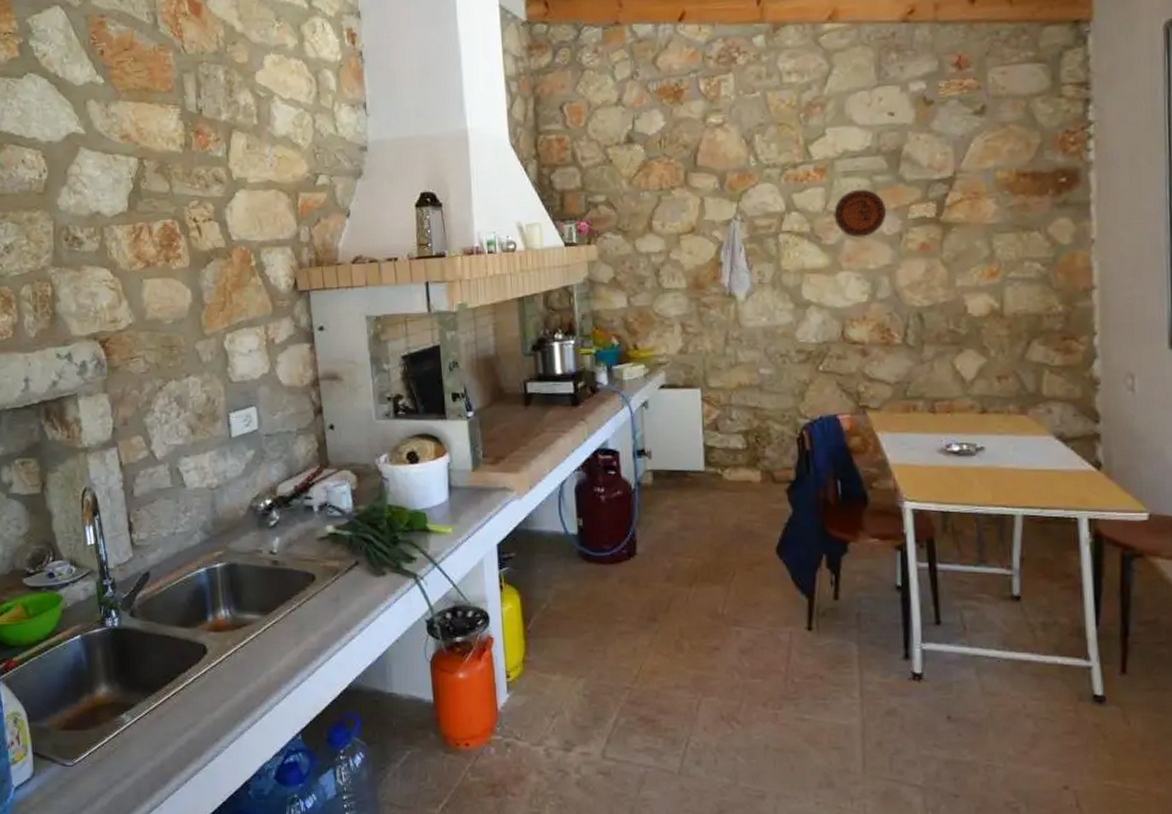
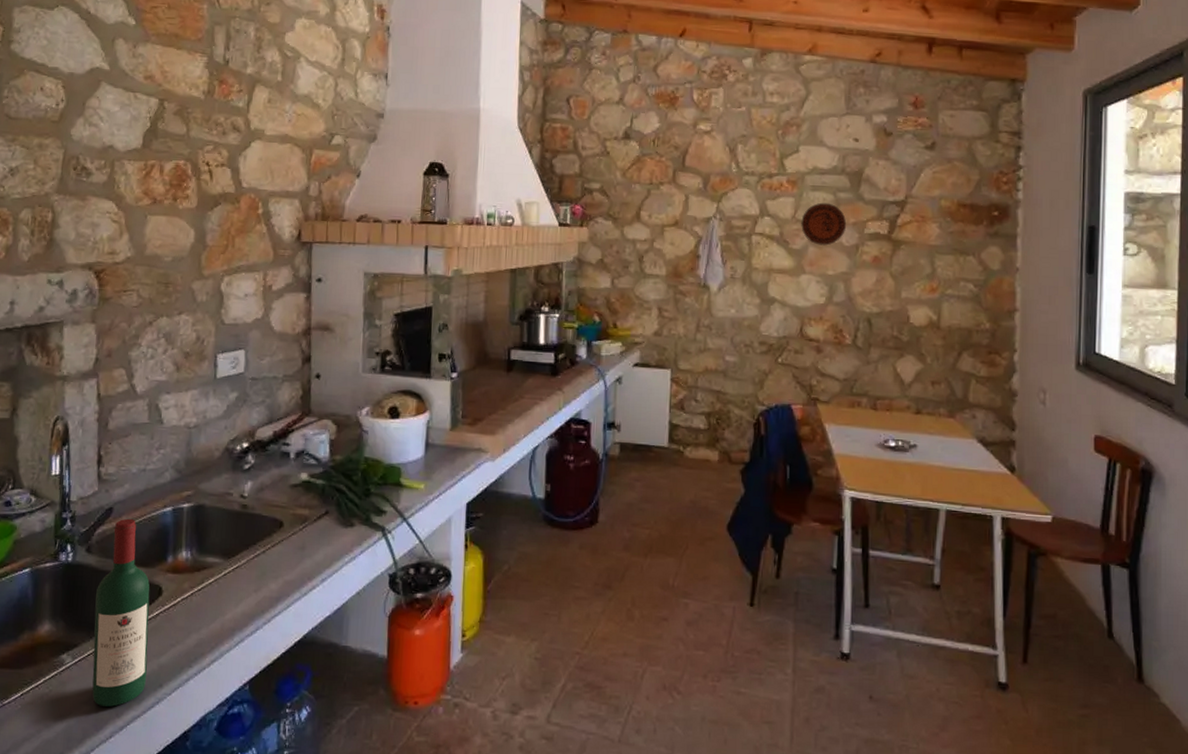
wine bottle: none [145,581,204,761] -> present [92,518,150,707]

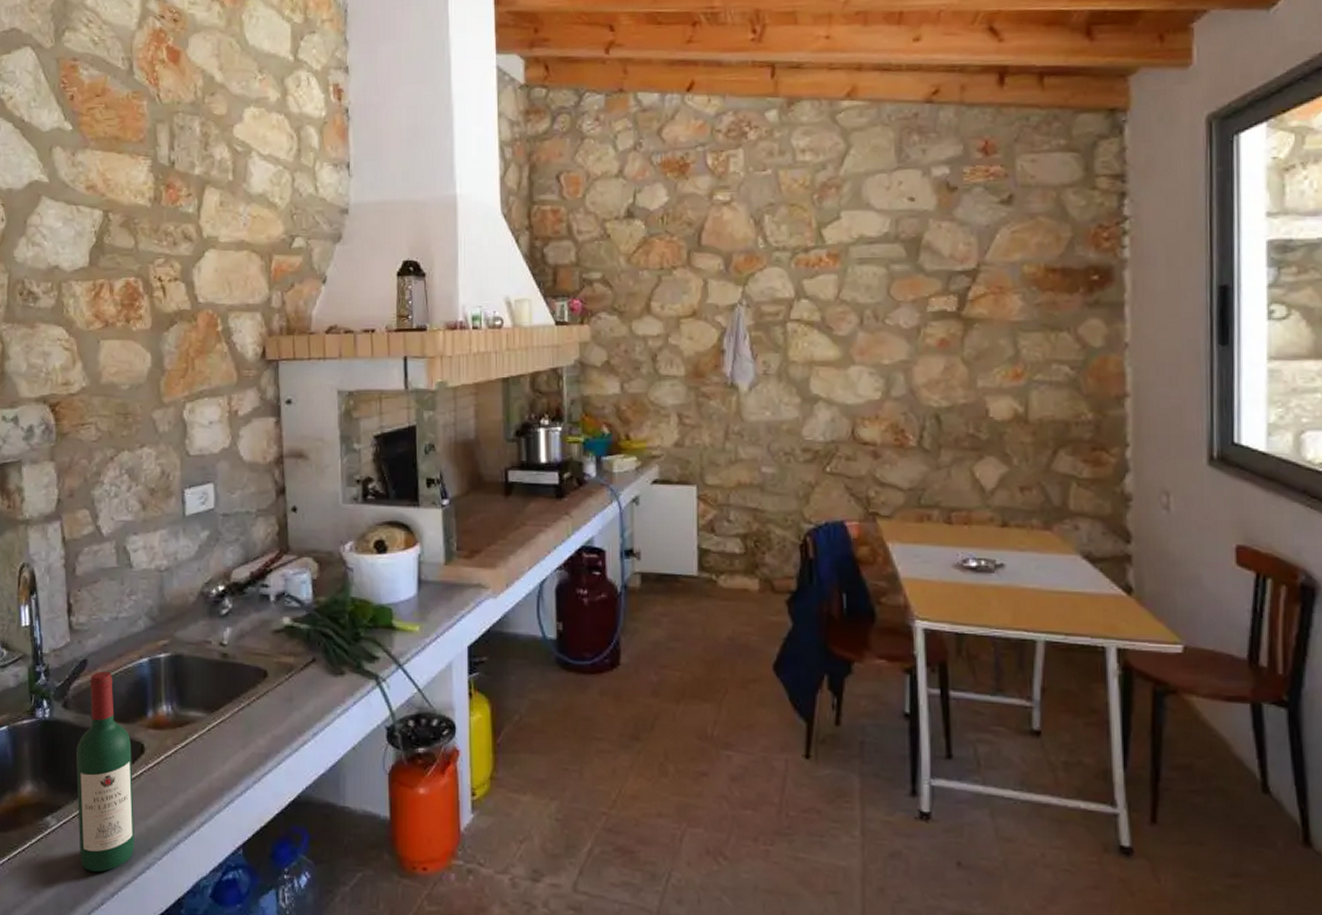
decorative plate: present [801,202,847,246] -> none [847,278,904,330]

